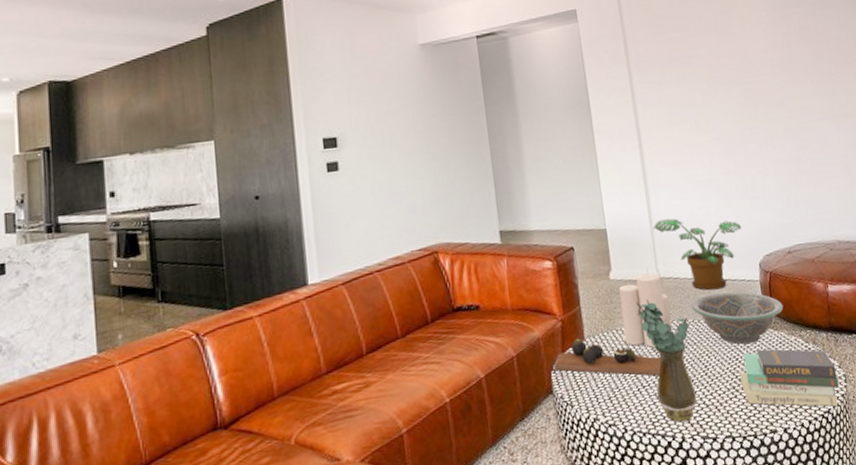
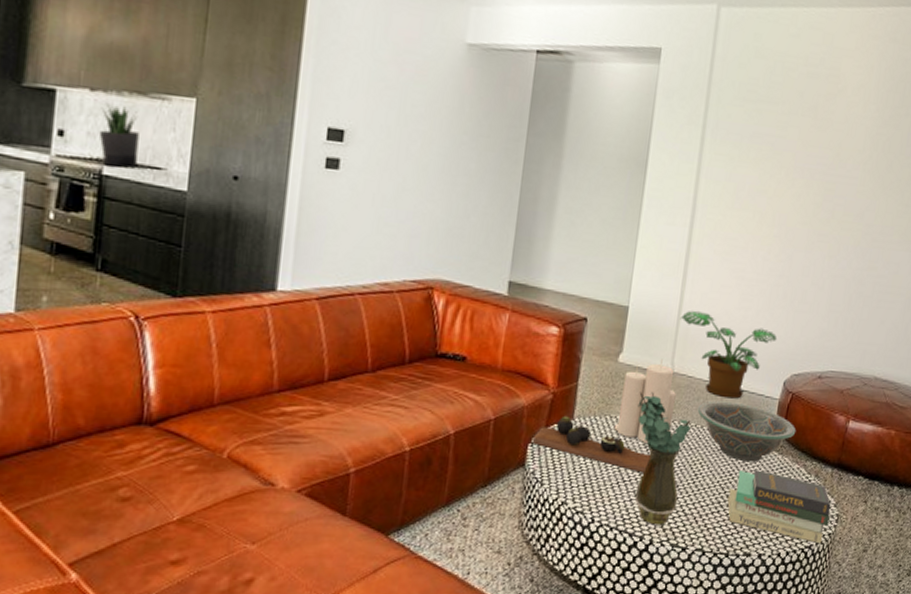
planter: none [140,161,177,214] -> present [98,104,139,168]

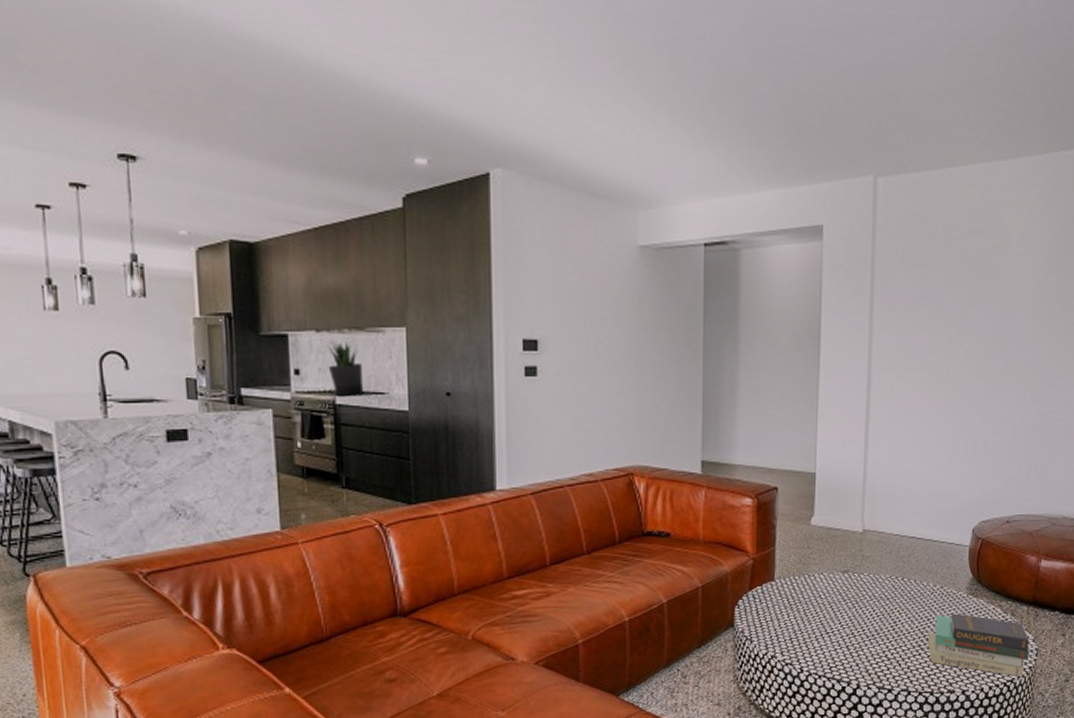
decorative tray: present [533,415,650,473] -> none [739,578,850,625]
candle: present [614,359,676,444] -> none [813,518,869,598]
vase: present [635,391,691,525] -> none [833,550,886,671]
potted plant: present [680,310,777,399] -> none [866,470,963,549]
decorative bowl: present [697,400,797,463] -> none [890,552,989,607]

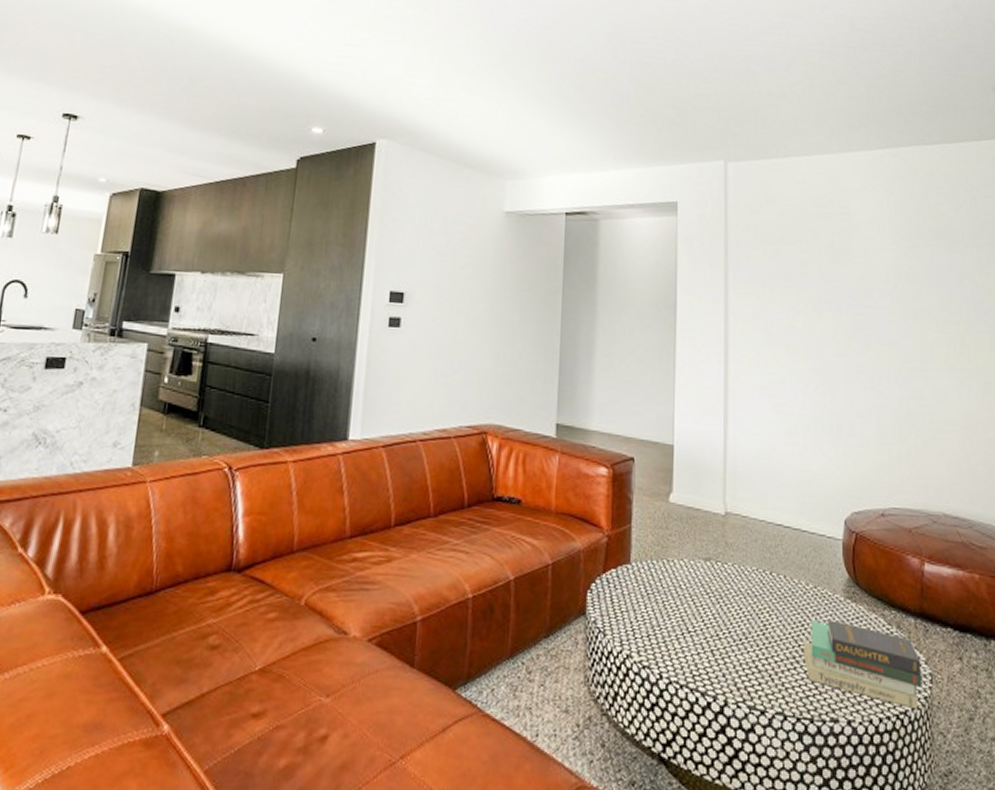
planter: present [327,342,365,397] -> none [206,283,238,337]

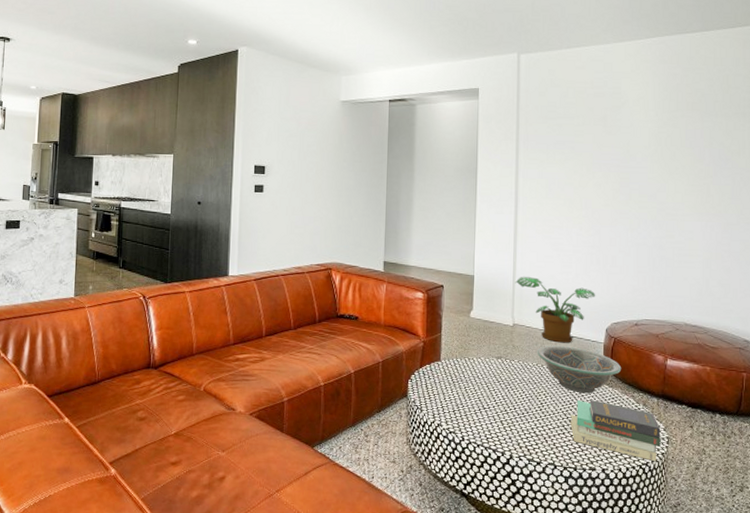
potted plant: none [726,447,830,540] -> present [515,276,596,343]
decorative bowl: none [756,542,867,611] -> present [537,345,622,394]

